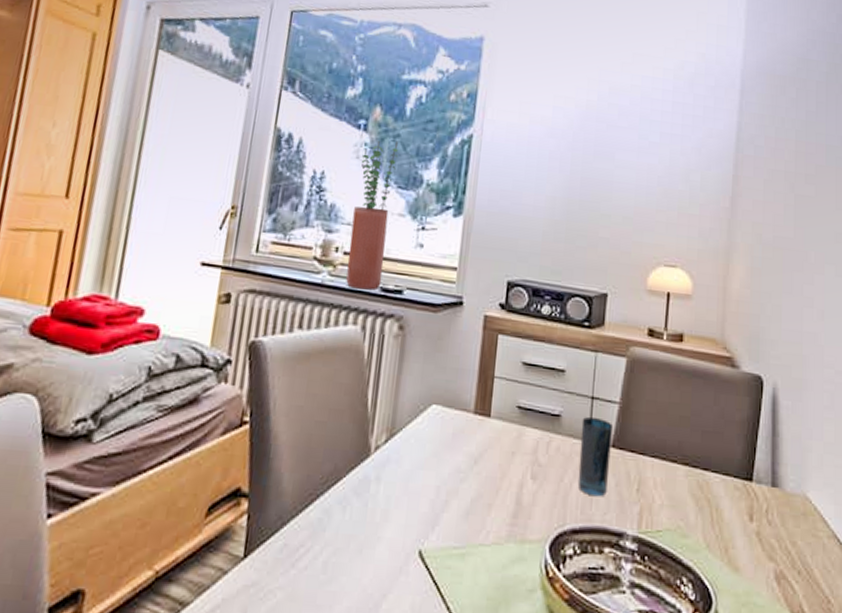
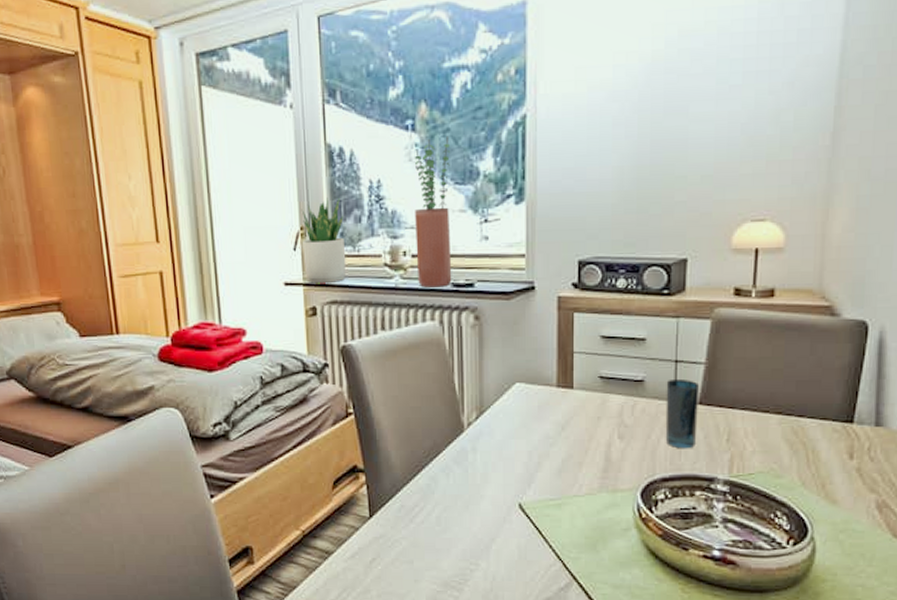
planter: none [227,180,280,270] -> present [301,197,346,283]

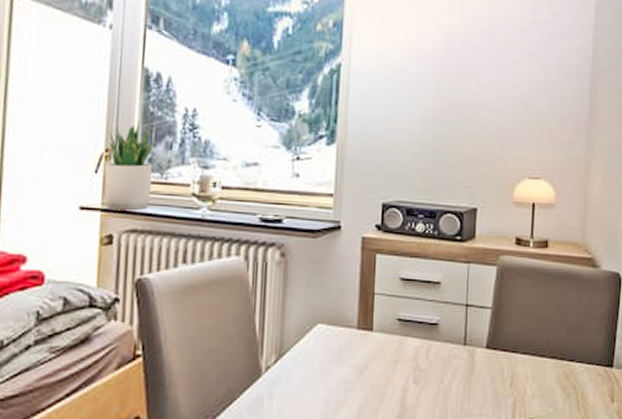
vase: present [415,135,452,288] -> none [226,74,268,221]
cup: present [665,378,699,449] -> none [456,322,486,394]

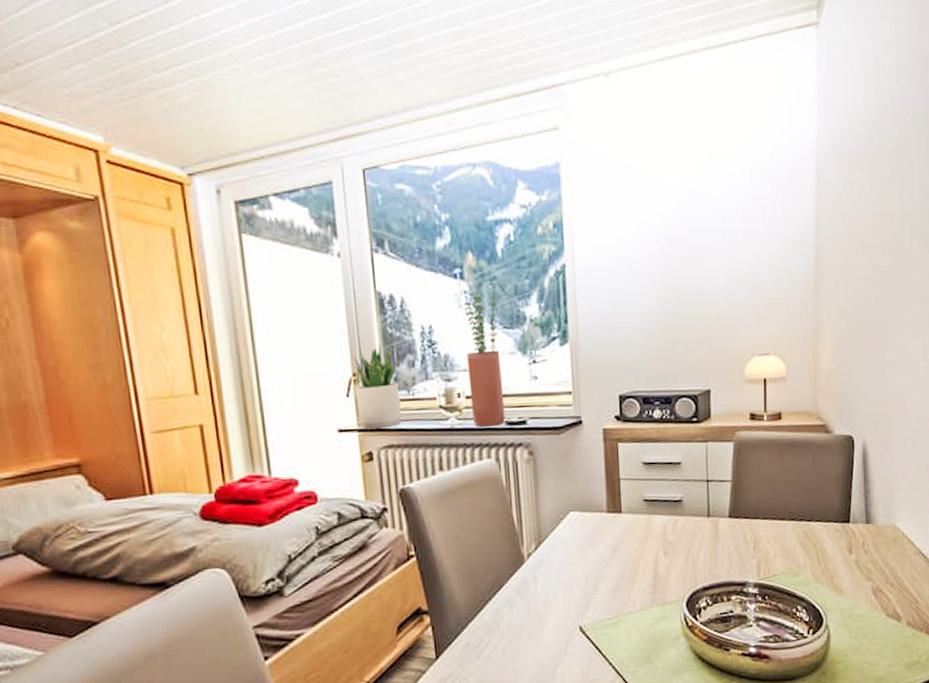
vase: none [226,74,268,221] -> present [464,283,506,427]

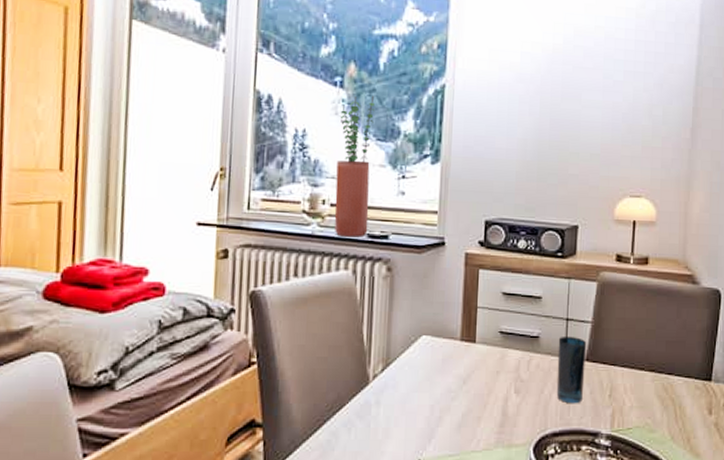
planter: present [353,343,402,429] -> none [220,141,266,226]
cup: none [700,496,729,559] -> present [556,336,586,404]

